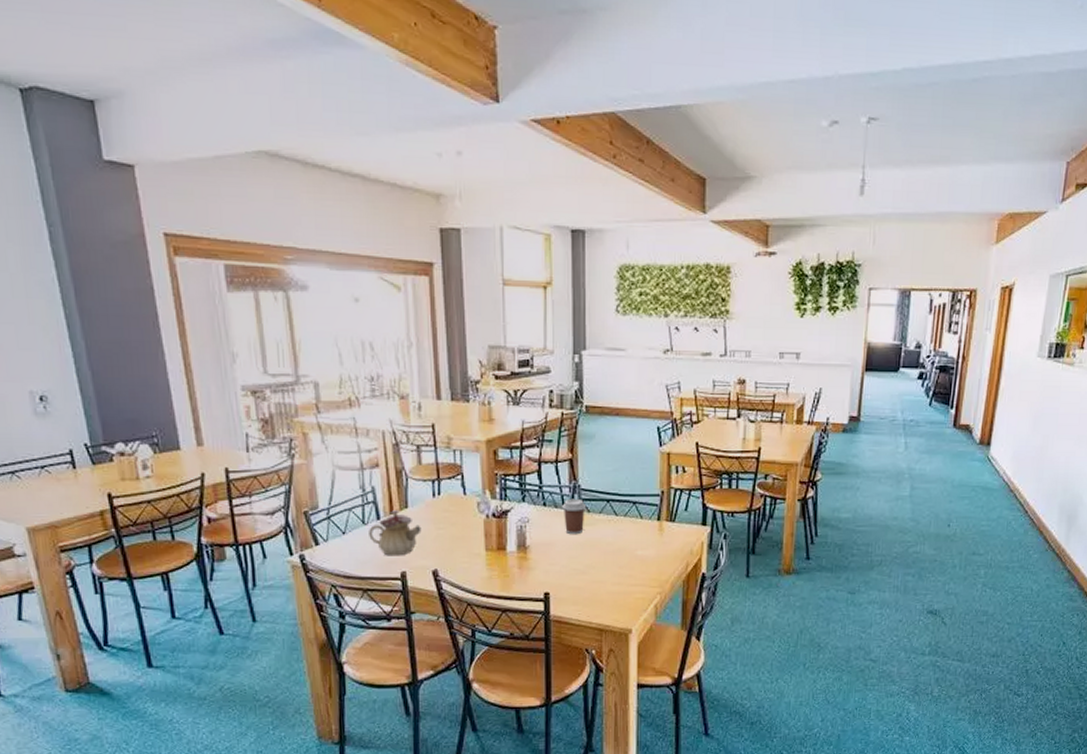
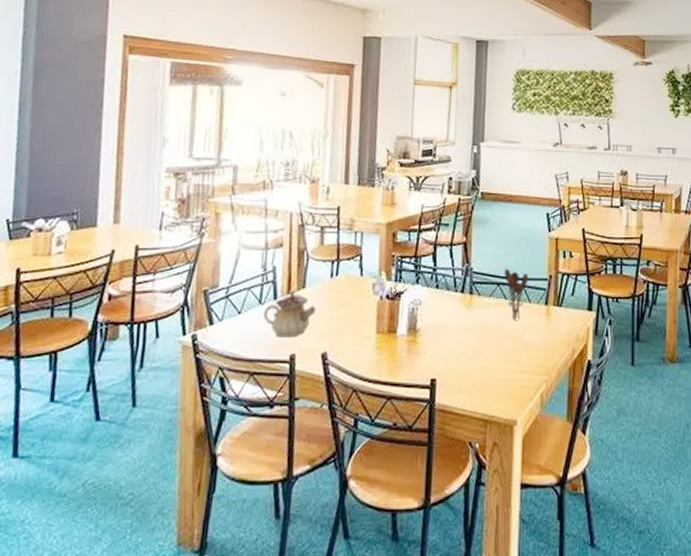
coffee cup: present [562,498,587,535] -> none [454,281,478,318]
utensil holder: none [614,484,640,536] -> present [504,268,529,320]

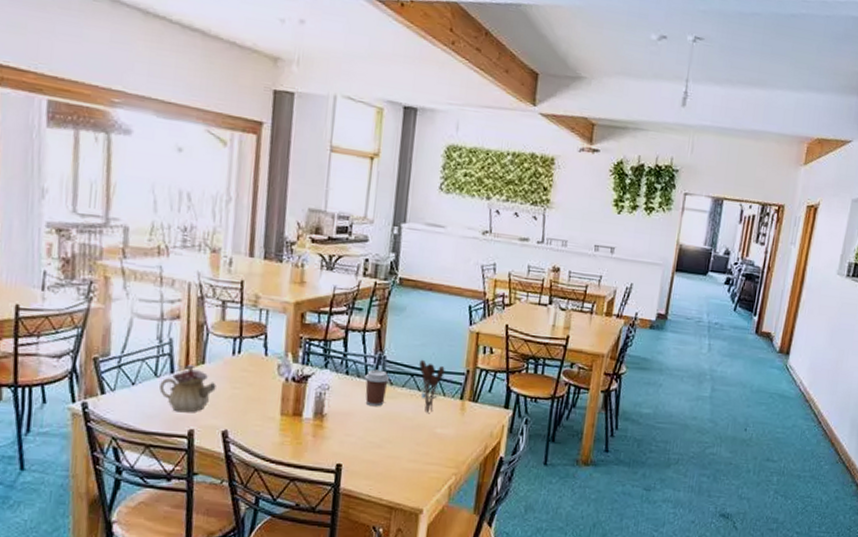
coffee cup: none [454,281,478,318] -> present [365,369,390,407]

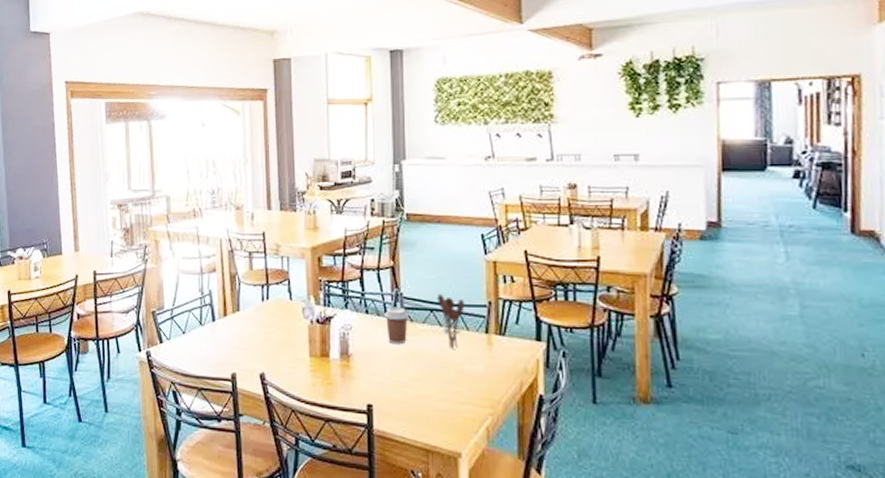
teapot: present [159,365,216,413] -> none [205,313,251,358]

